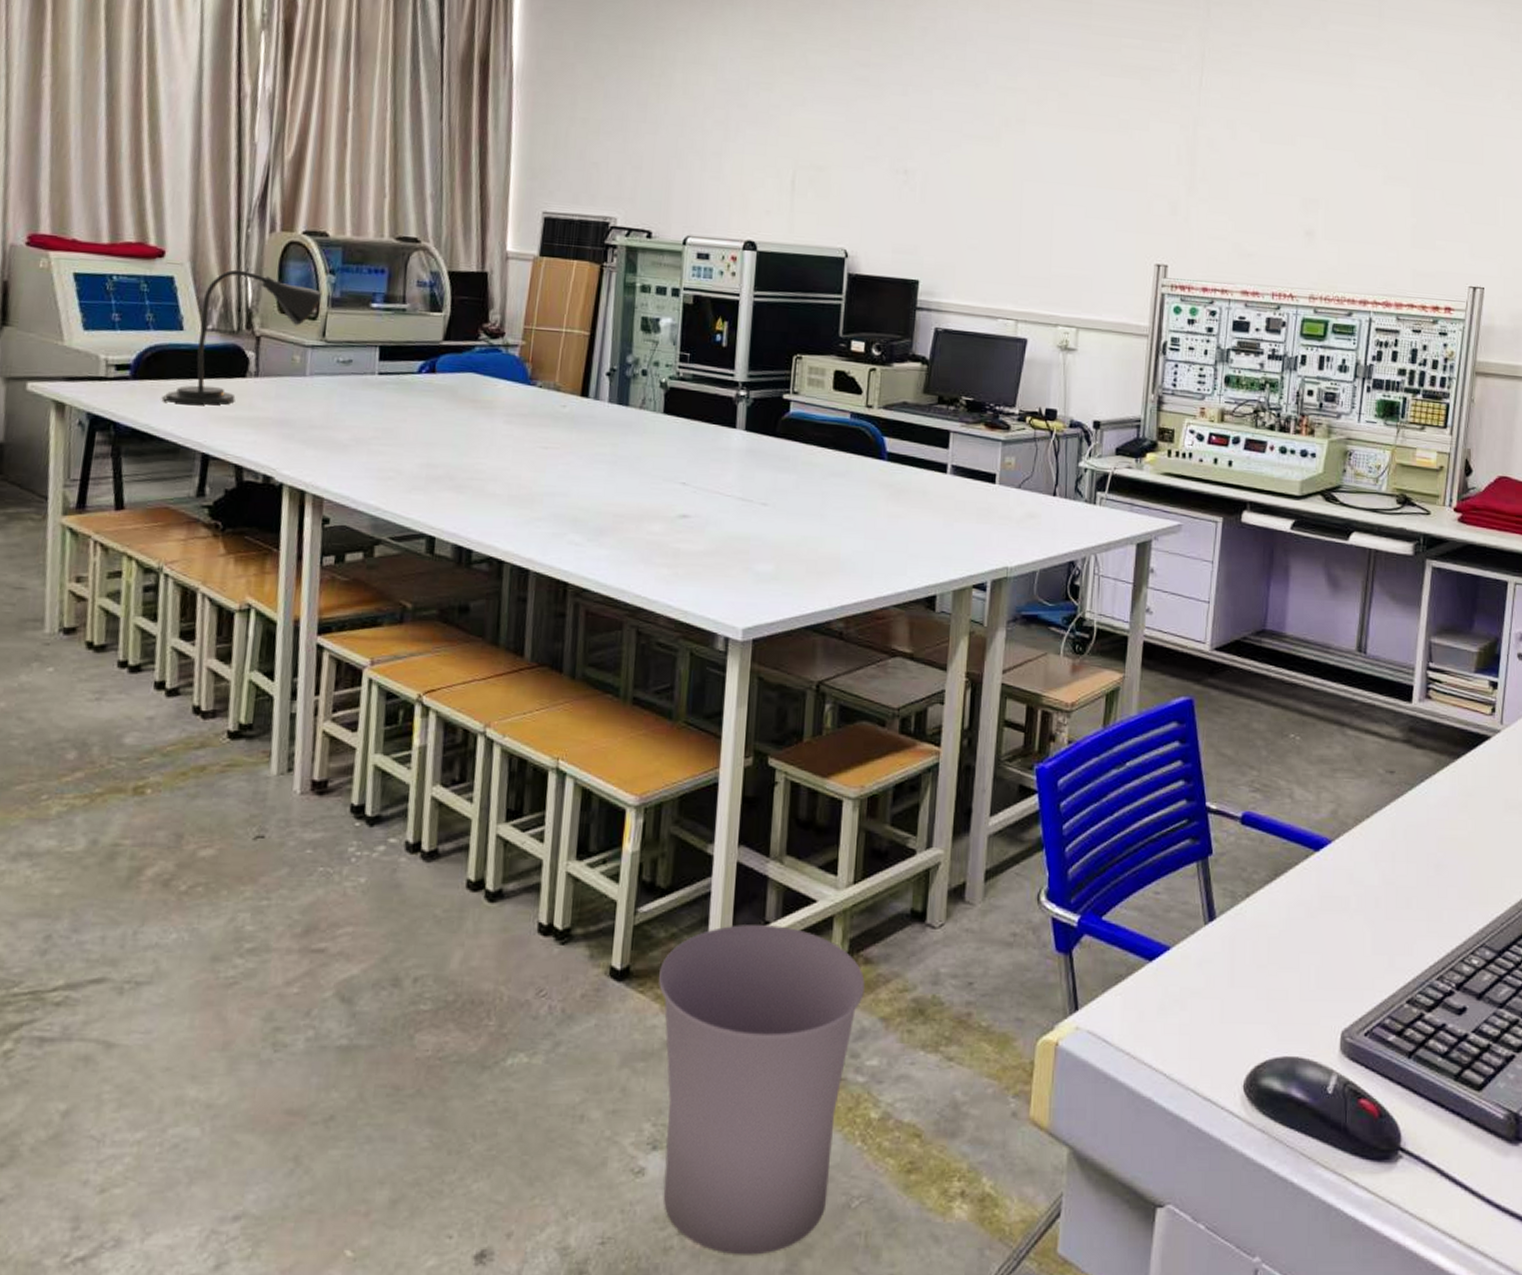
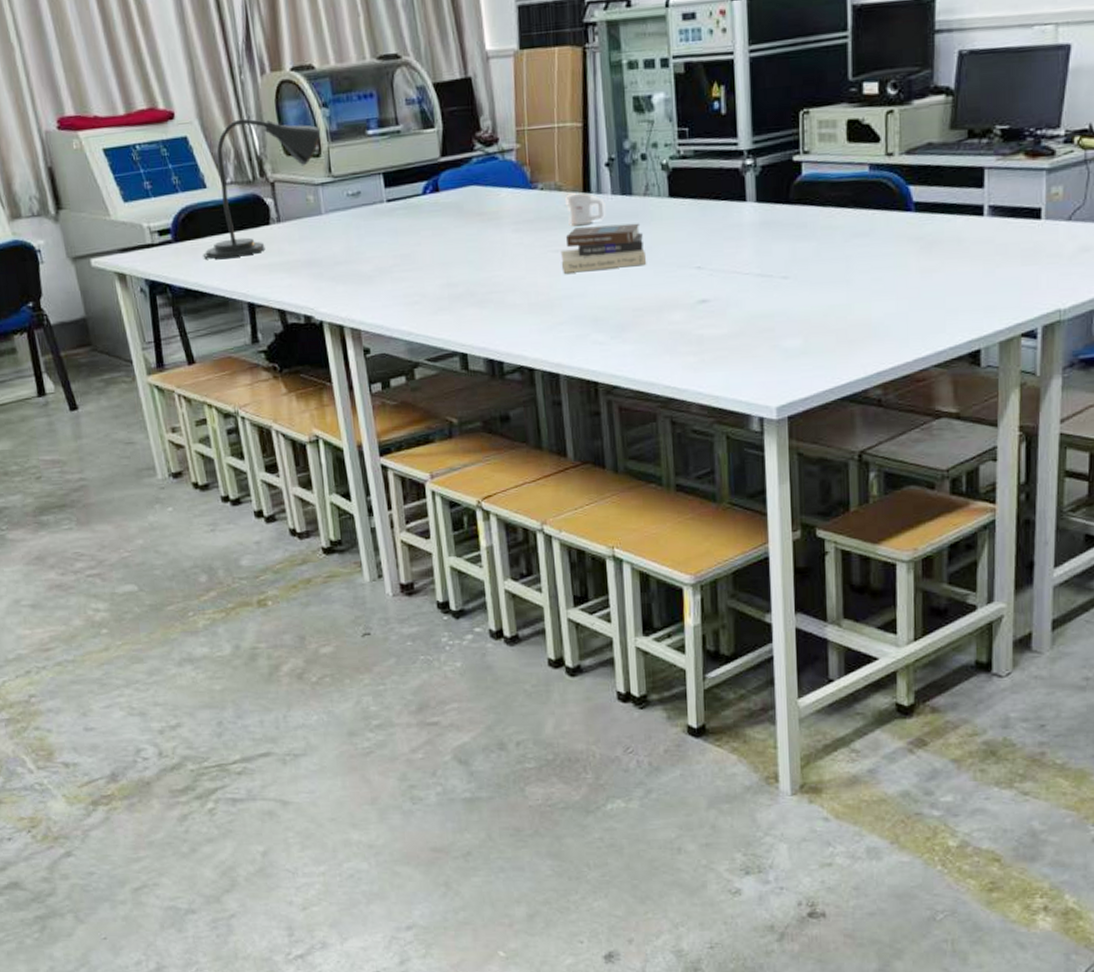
books: none [548,428,634,474] -> present [560,223,647,274]
mug: none [564,397,599,428] -> present [567,193,603,226]
waste bin: present [659,925,865,1255] -> none [733,683,933,958]

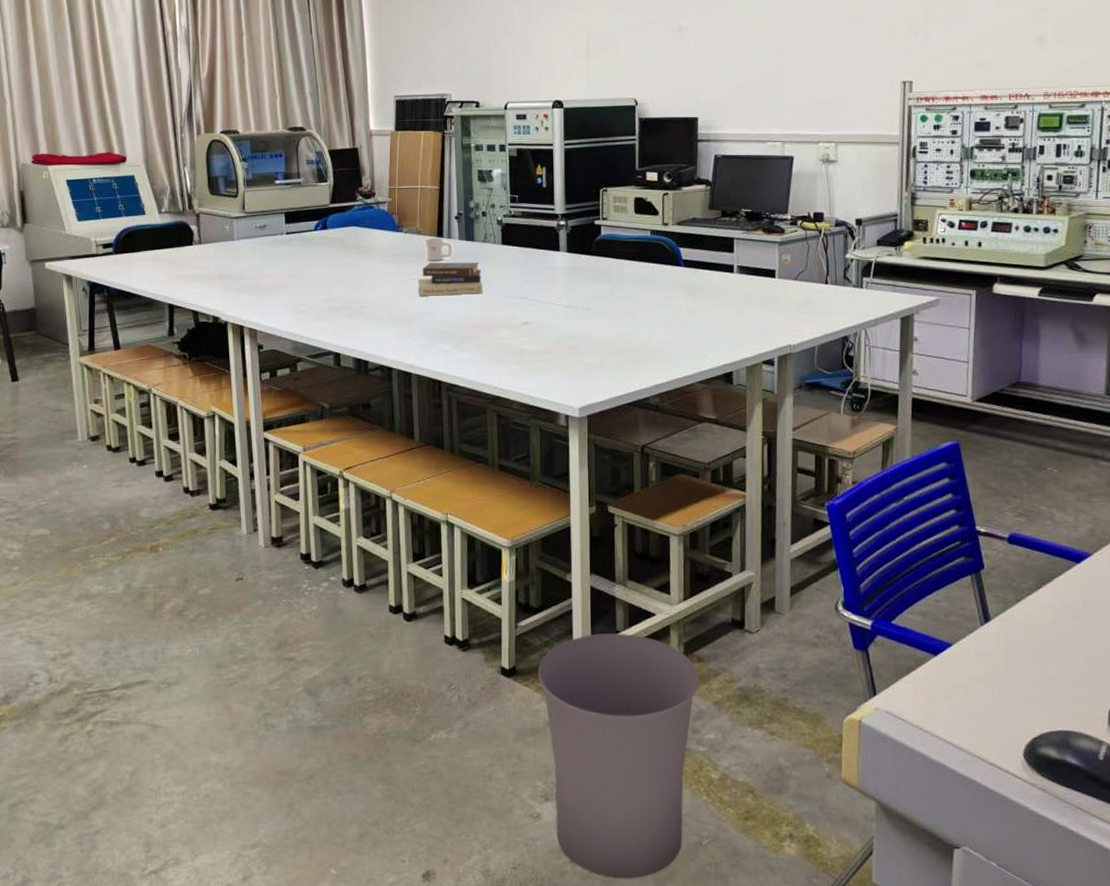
desk lamp: present [202,118,321,259] -> none [136,165,239,269]
waste bin: none [733,683,933,958] -> present [539,634,699,879]

